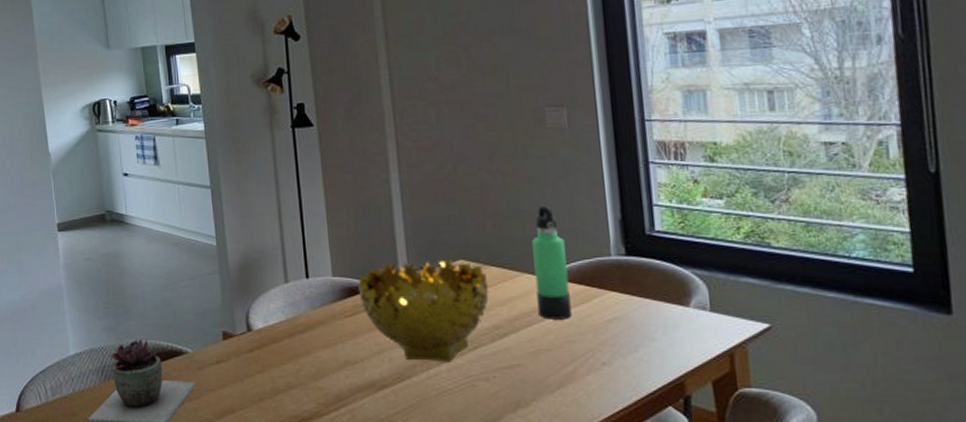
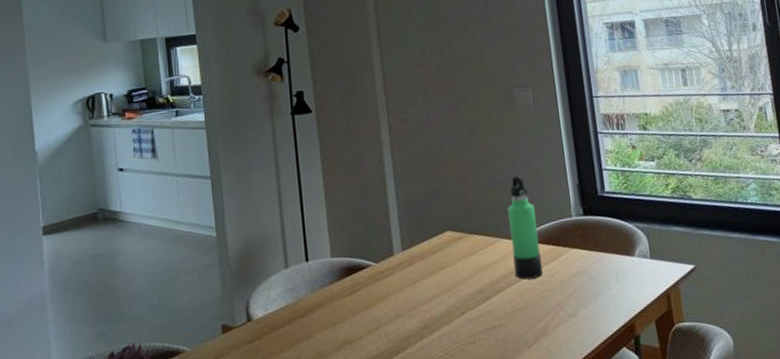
decorative bowl: present [358,259,489,362] -> none [355,231,473,333]

